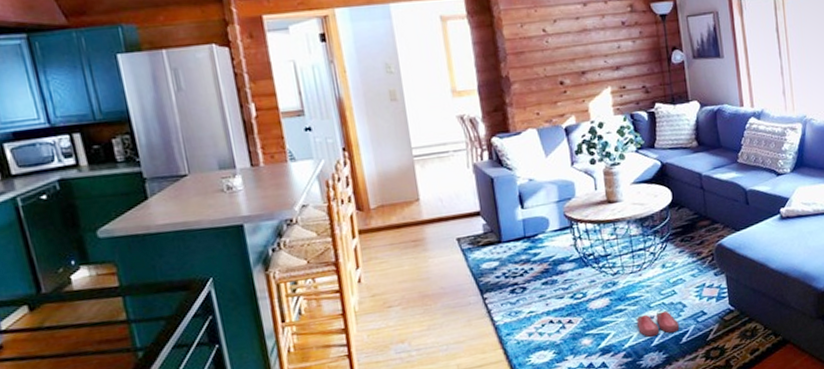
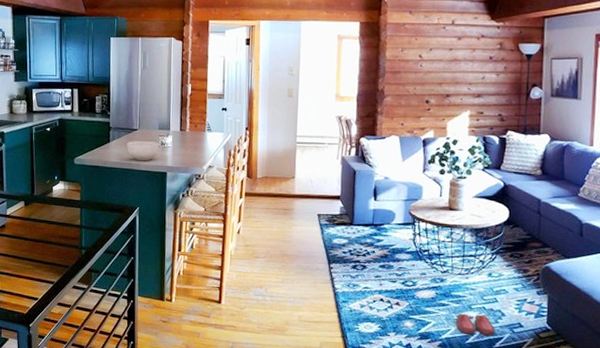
bowl: none [174,186,226,217] -> present [127,140,160,161]

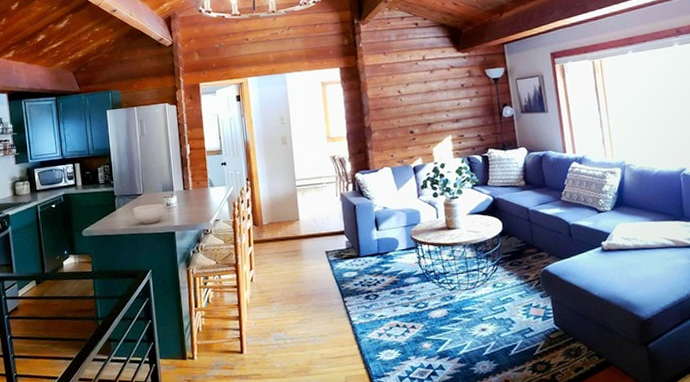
slippers: present [456,313,496,336] -> none [470,325,509,347]

